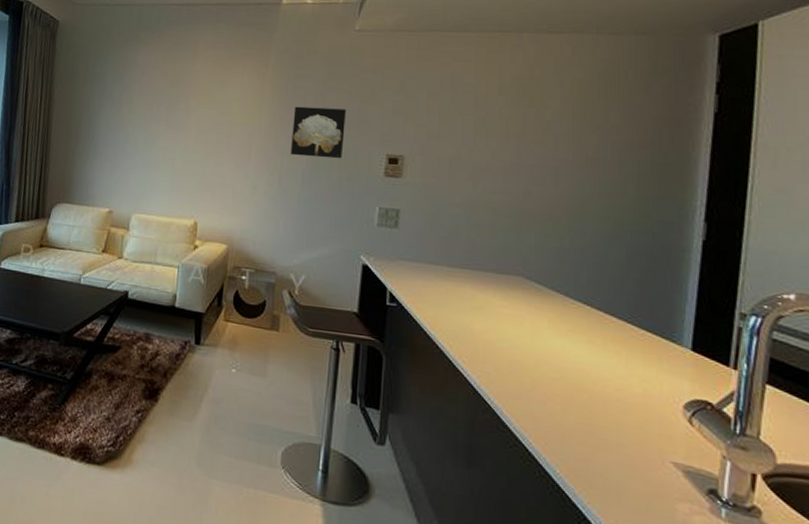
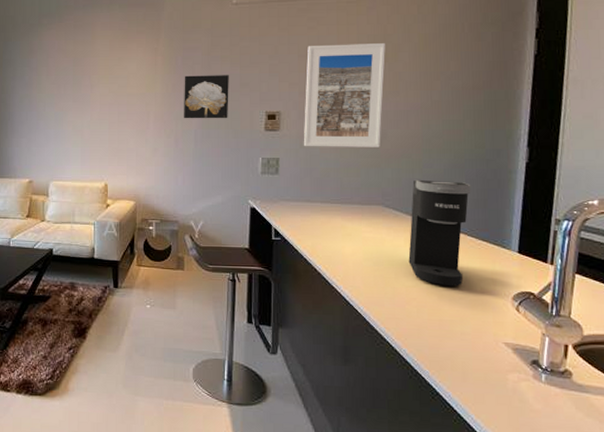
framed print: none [429,83,532,207] -> present [303,43,385,147]
coffee maker: none [552,249,633,385] -> present [408,179,471,287]

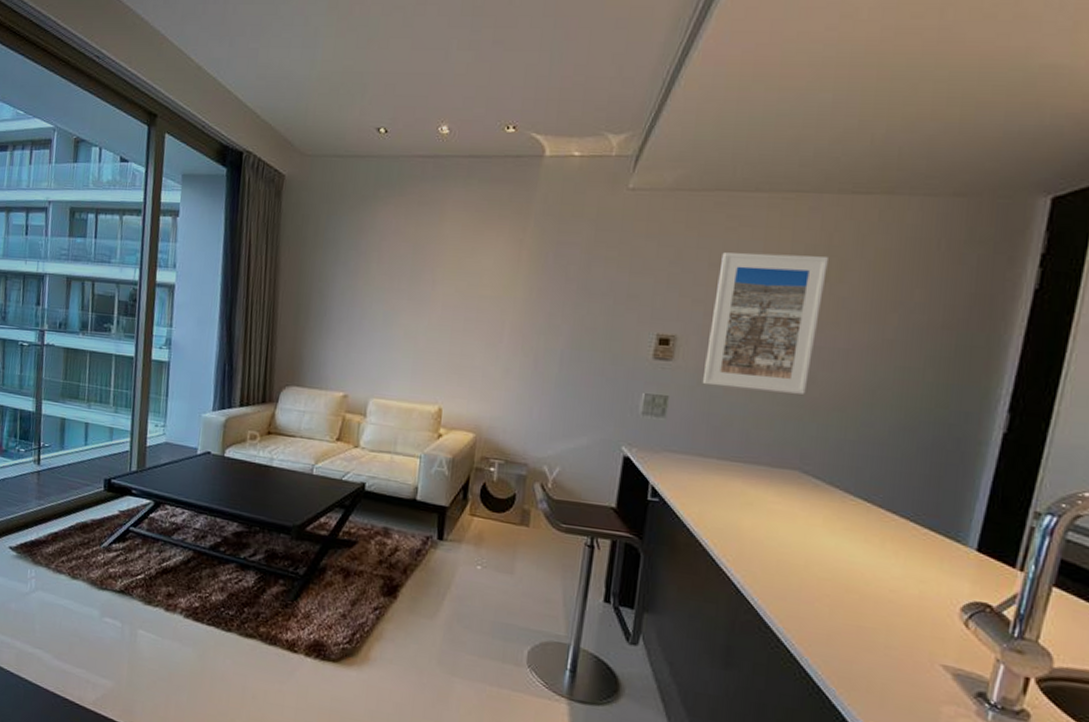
wall art: present [184,75,229,119] -> none [549,278,613,339]
coffee maker: present [408,179,471,287] -> none [825,441,923,586]

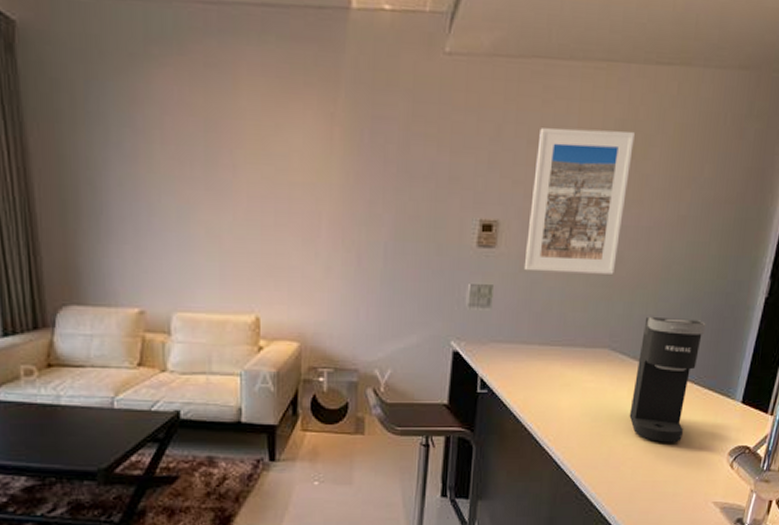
coffee maker: none [825,441,923,586] -> present [629,316,706,443]

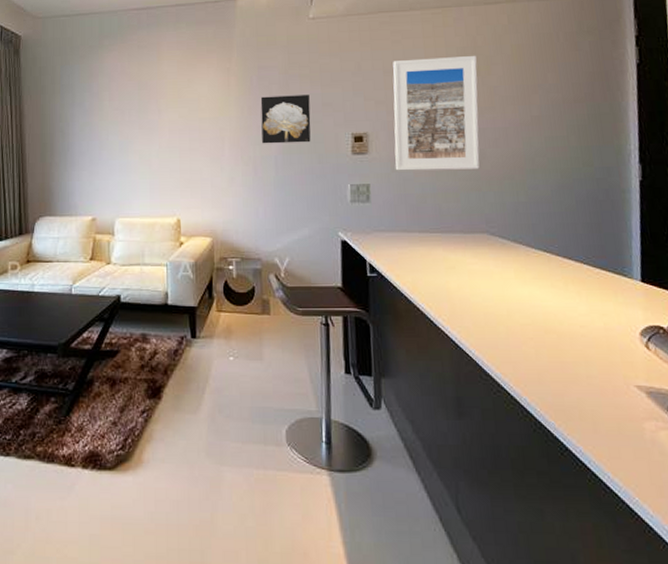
wall art: none [370,159,434,228] -> present [260,95,311,144]
coffee maker: present [629,316,706,443] -> none [518,203,583,323]

